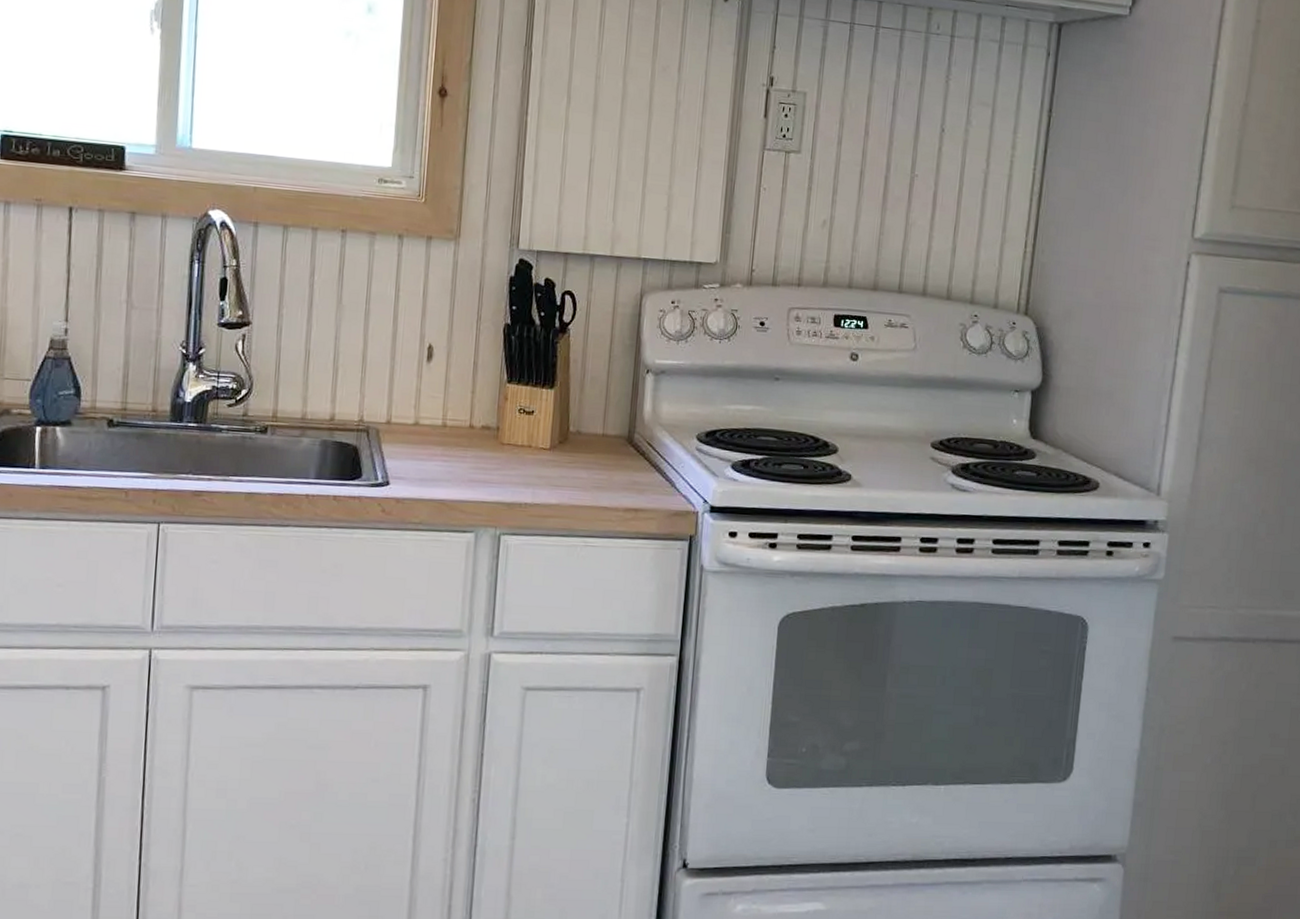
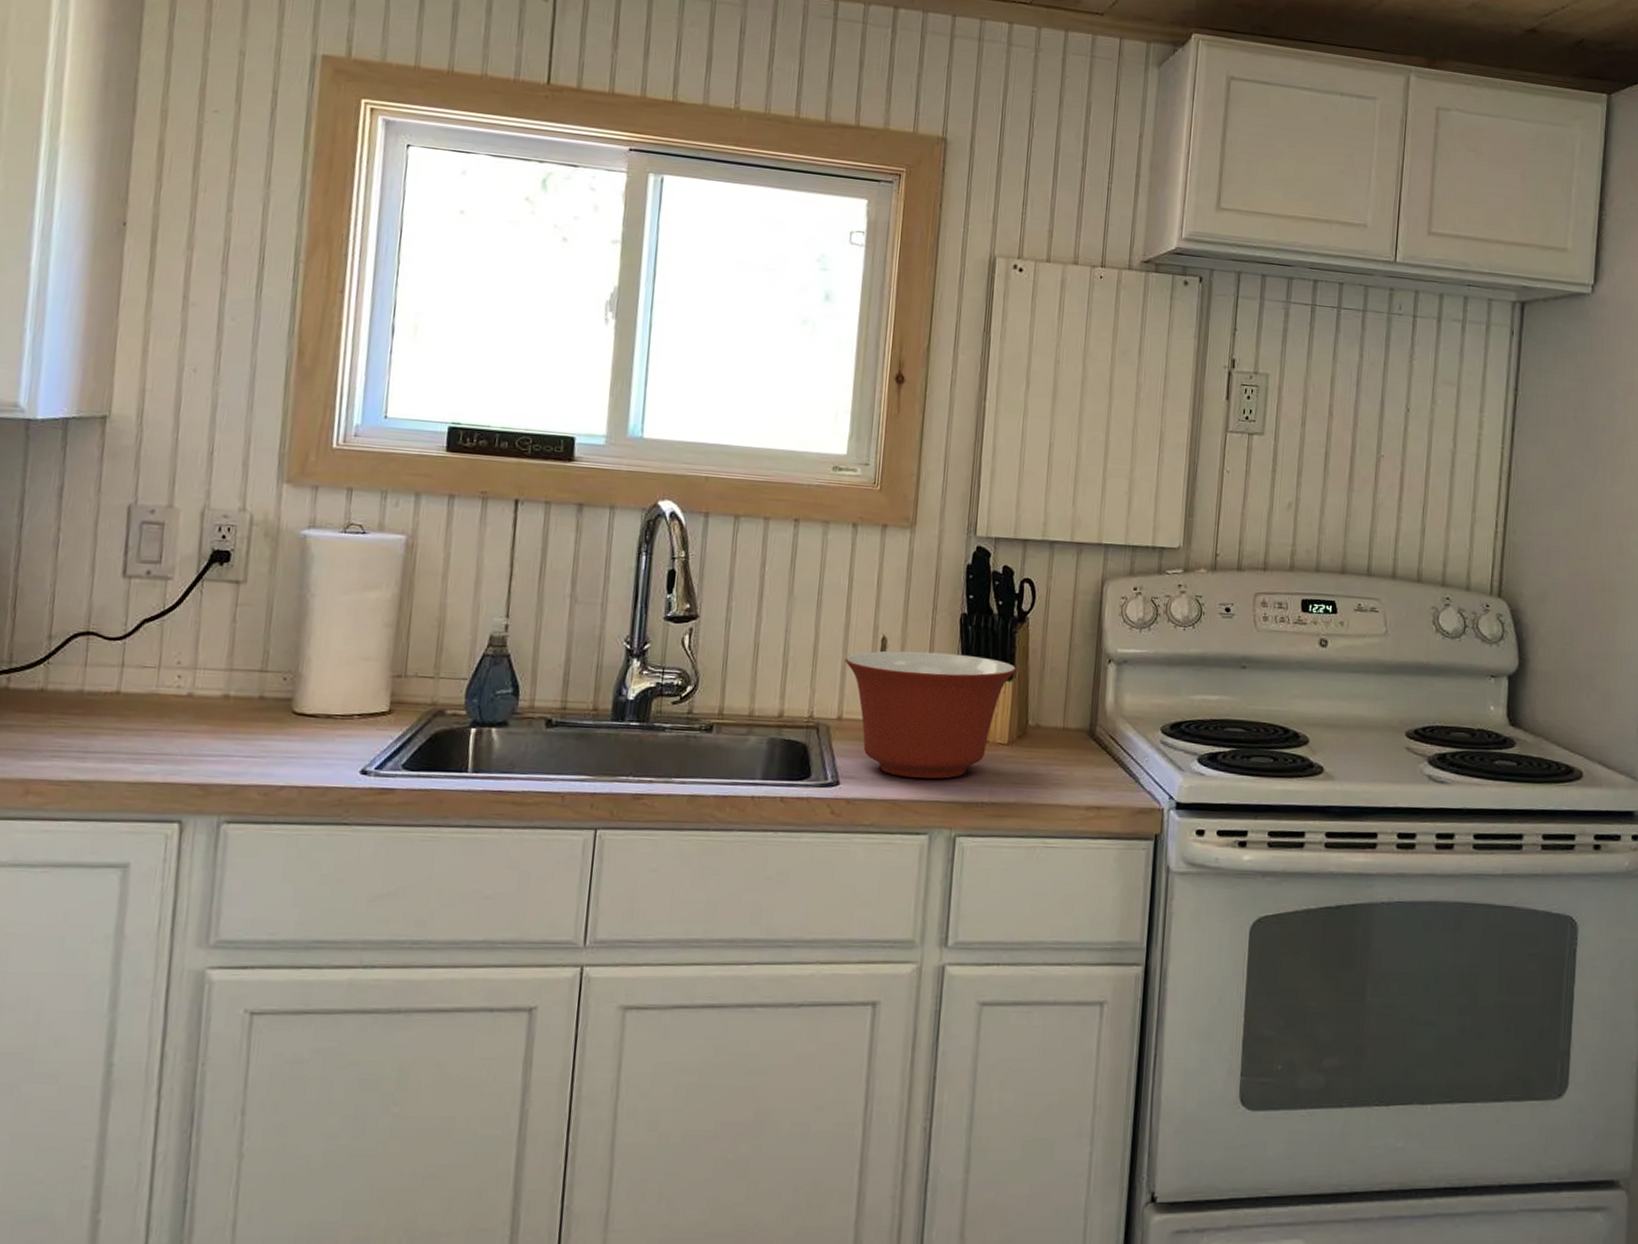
mixing bowl: none [393,358,559,481] -> present [845,651,1017,779]

